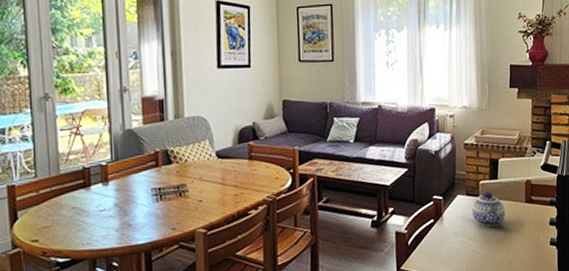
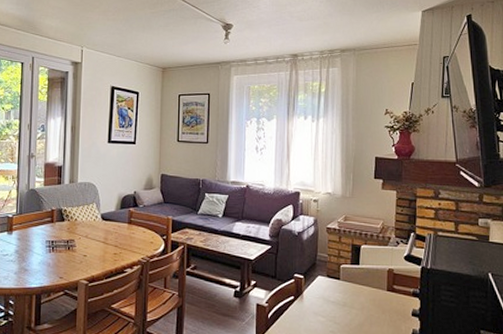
teapot: present [472,192,505,228] -> none [332,276,366,311]

